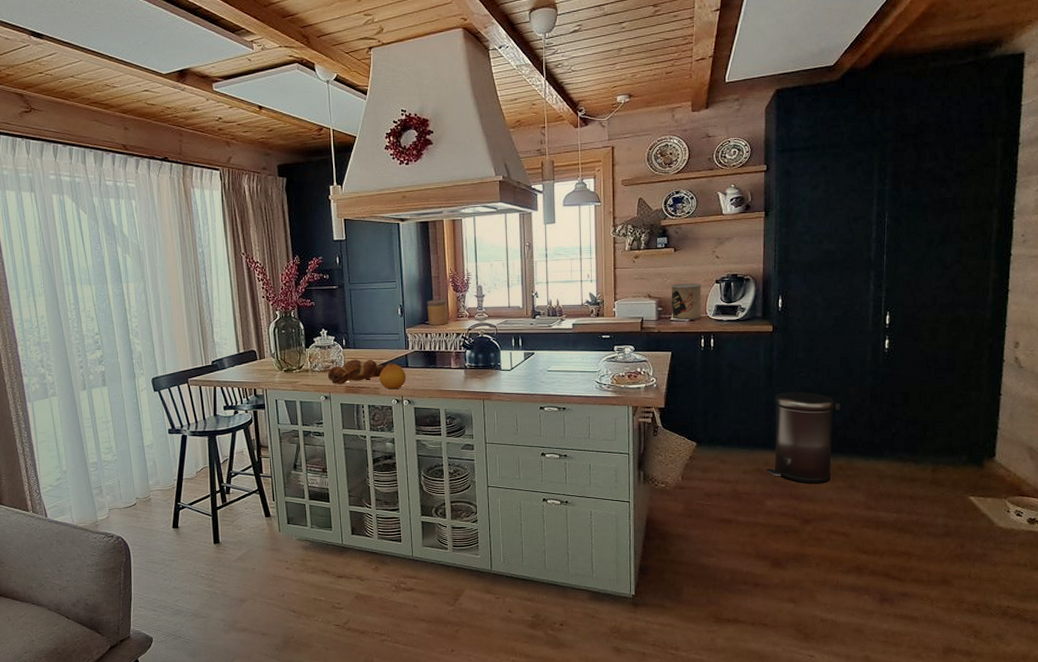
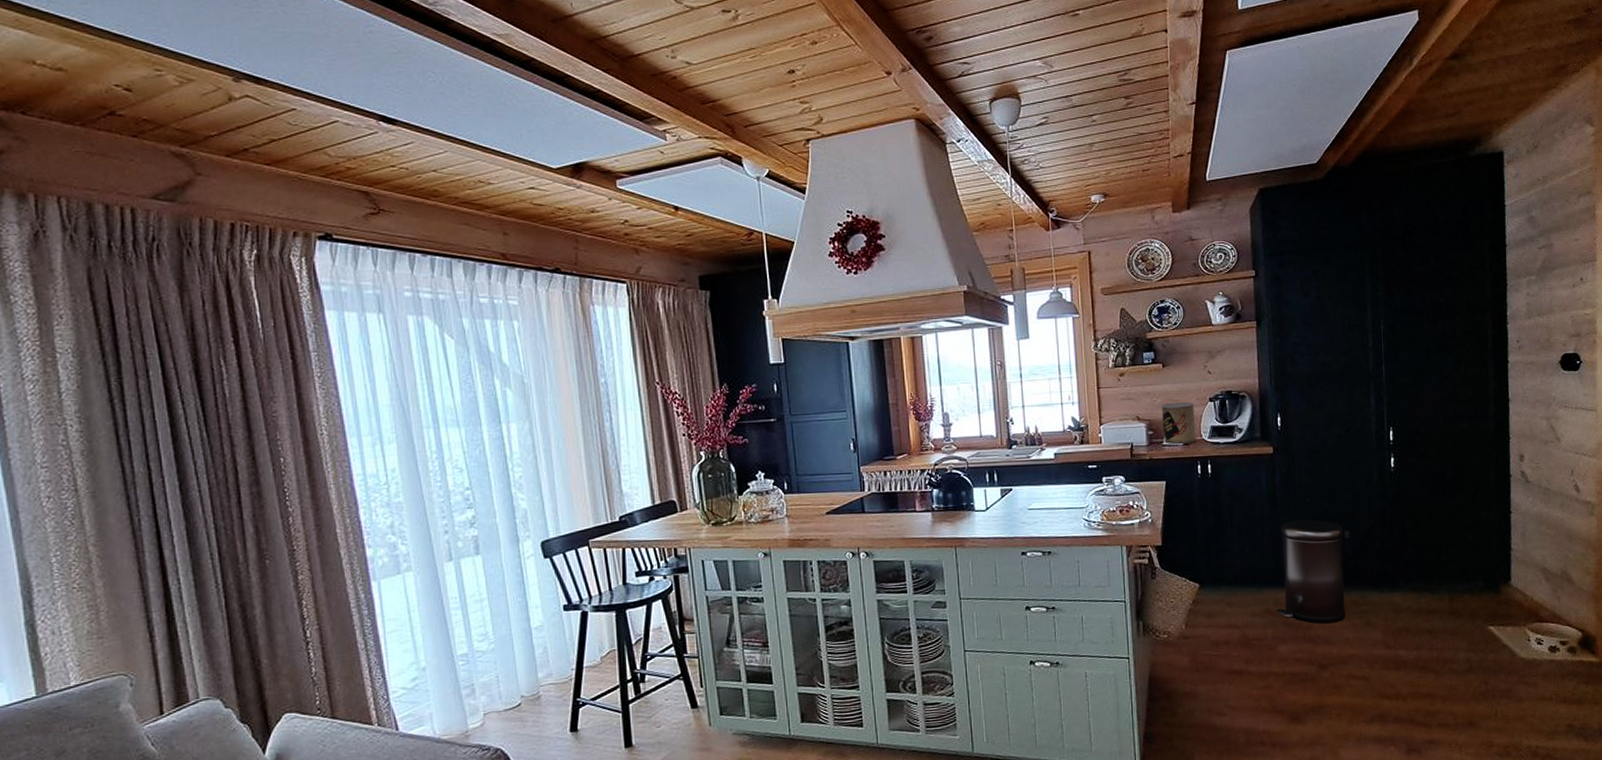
bread loaf: present [327,359,385,385] -> none [766,505,836,538]
fruit: present [379,363,407,390] -> none [830,508,863,541]
jar: present [427,300,448,325] -> none [884,430,911,462]

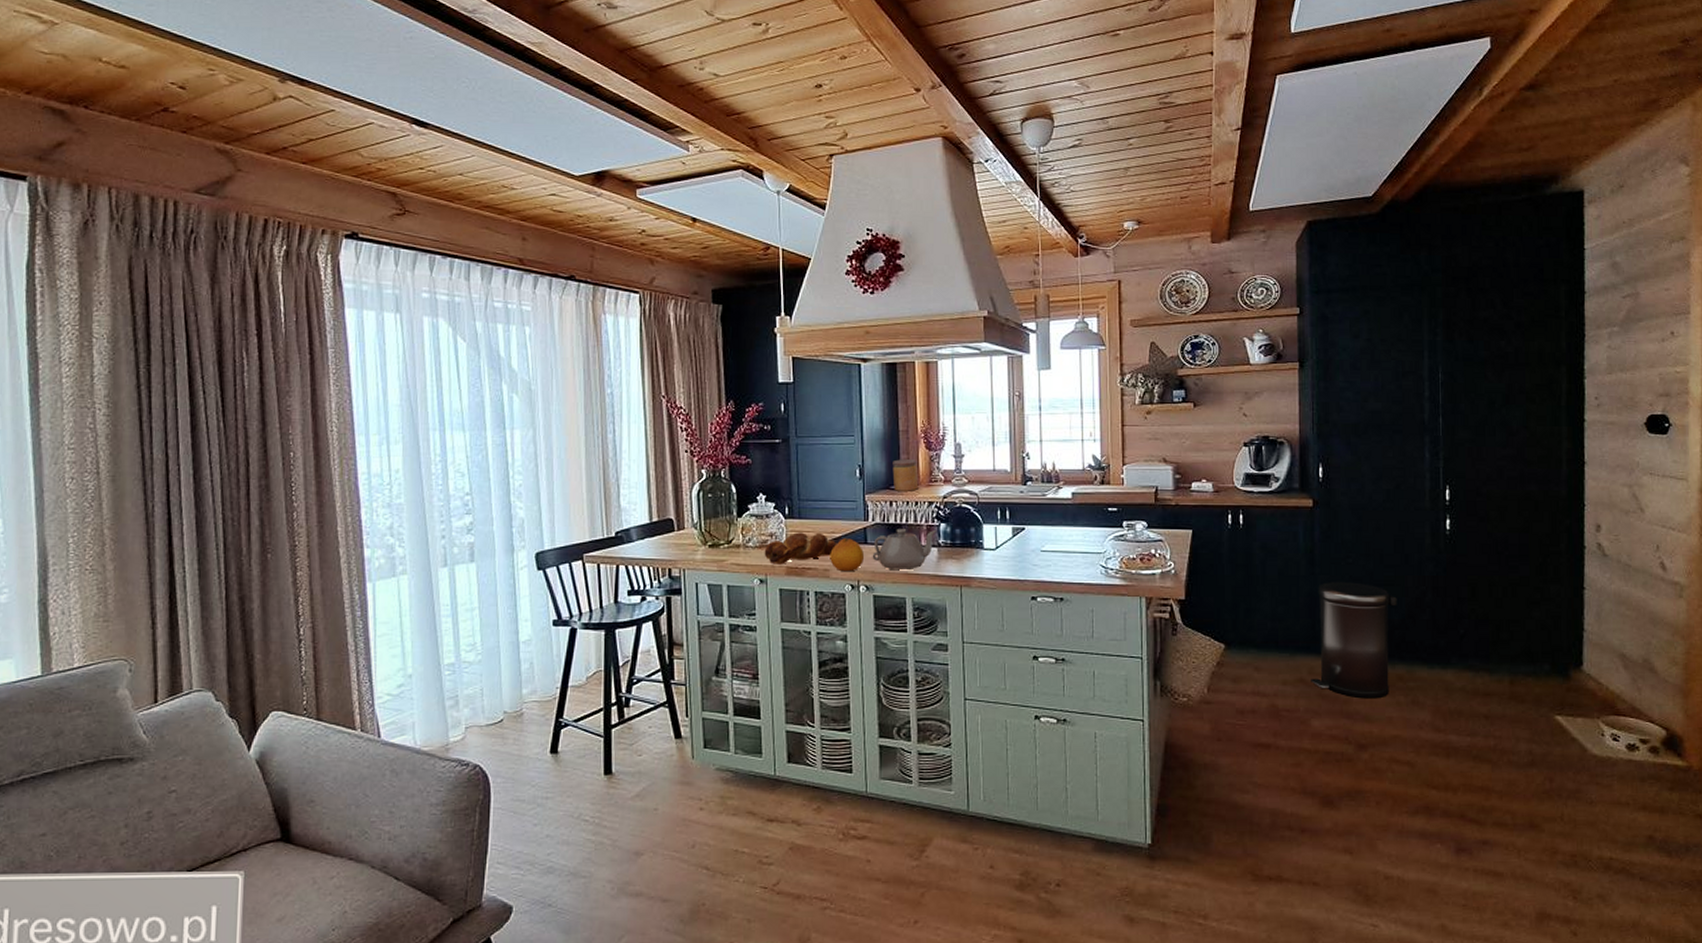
bread loaf: none [766,505,836,538] -> present [764,532,837,565]
fruit: none [830,508,863,541] -> present [830,538,865,572]
teapot: none [870,496,931,537] -> present [872,529,938,571]
jar: none [884,430,911,462] -> present [892,459,919,491]
tin can: present [1161,403,1197,445] -> none [1191,446,1228,491]

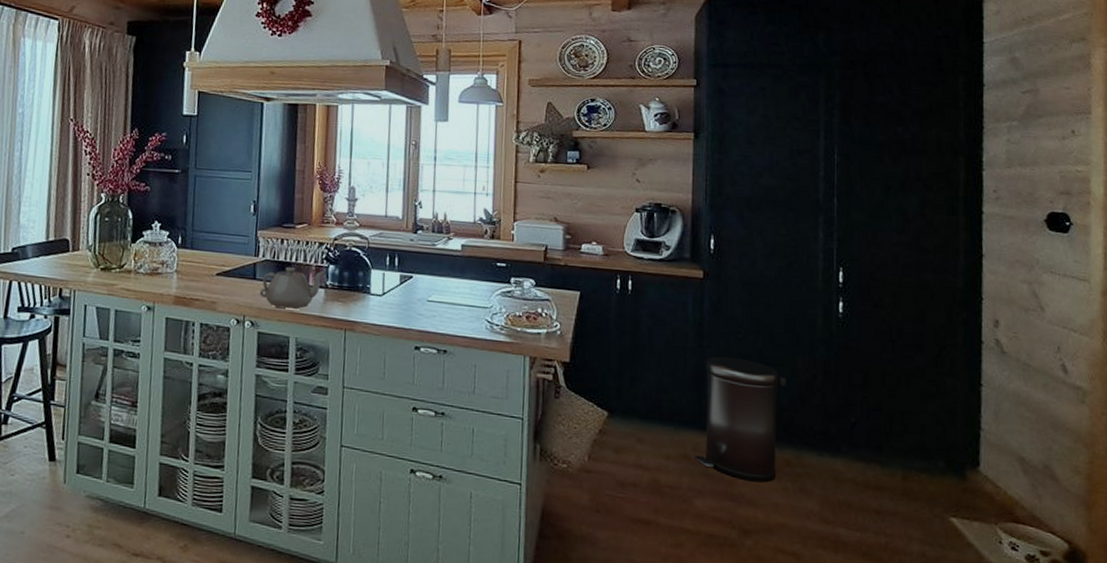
bread loaf: present [764,532,837,565] -> none [153,262,226,294]
fruit: present [830,538,865,572] -> none [218,272,252,306]
jar: present [892,459,919,491] -> none [286,198,311,231]

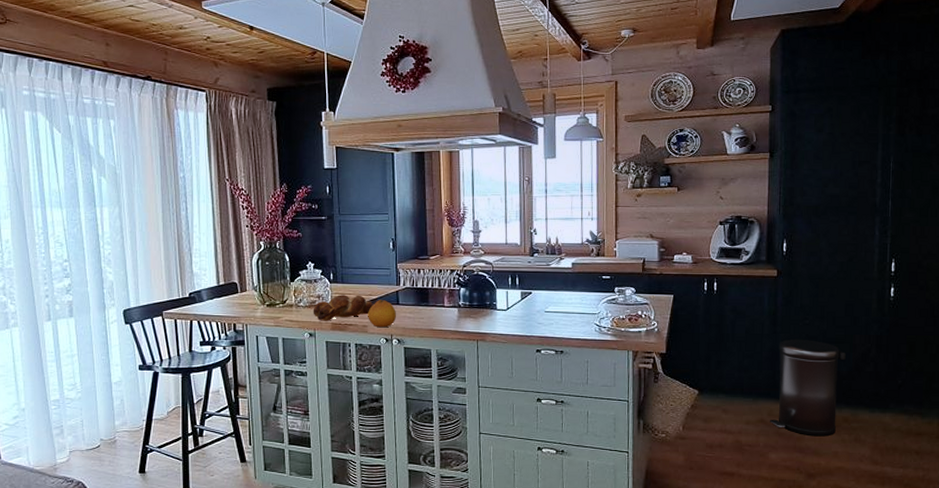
bread loaf: none [153,262,226,294] -> present [313,295,374,321]
fruit: none [218,272,252,306] -> present [368,300,397,328]
teapot: present [259,267,326,310] -> none [403,292,458,327]

